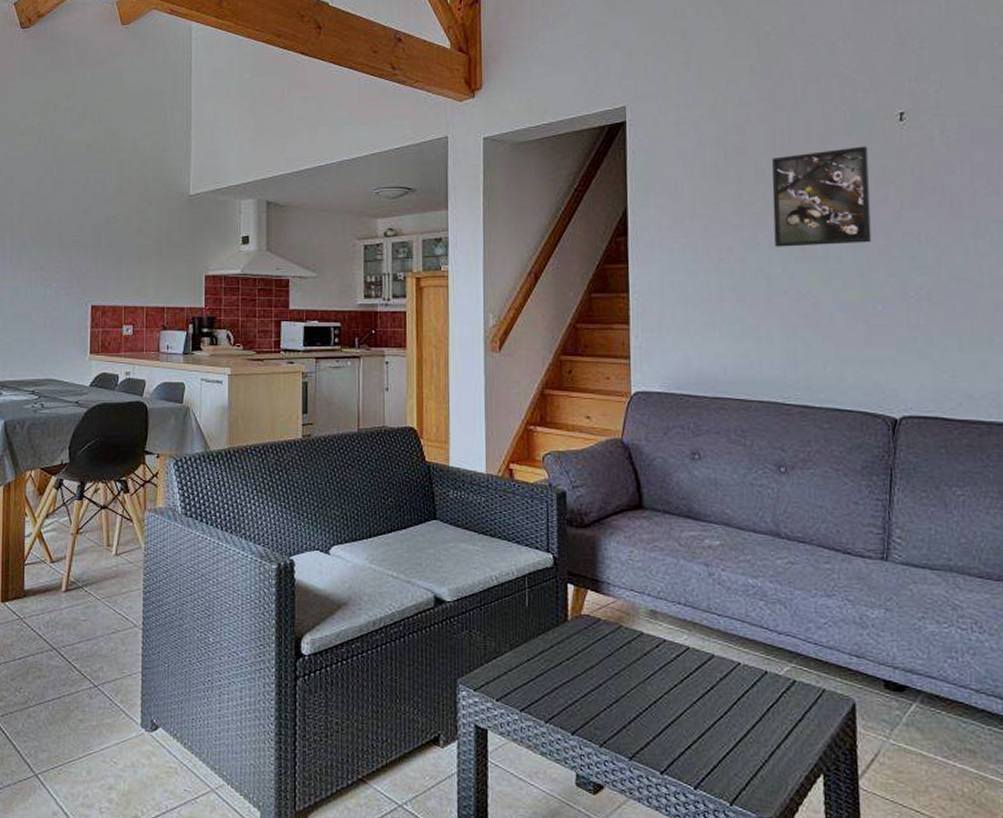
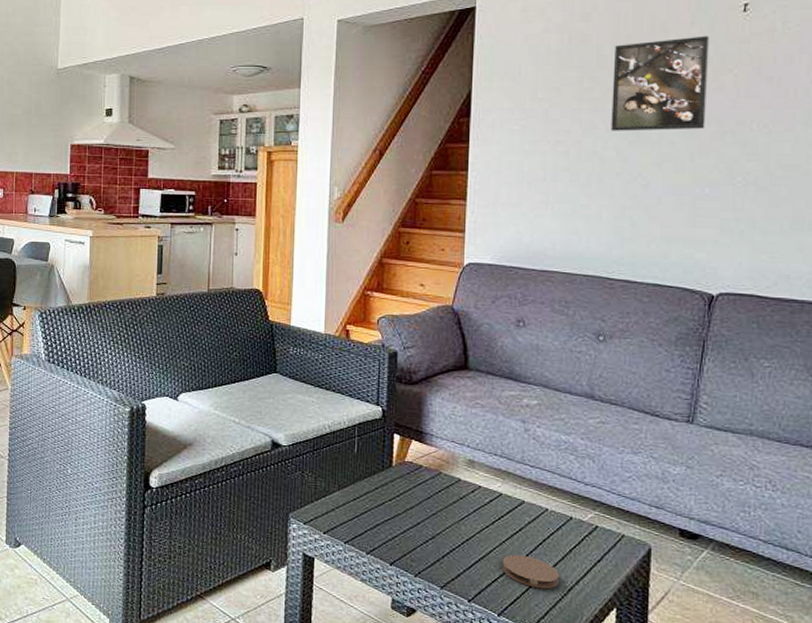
coaster: none [694,716,758,756] -> present [502,554,559,589]

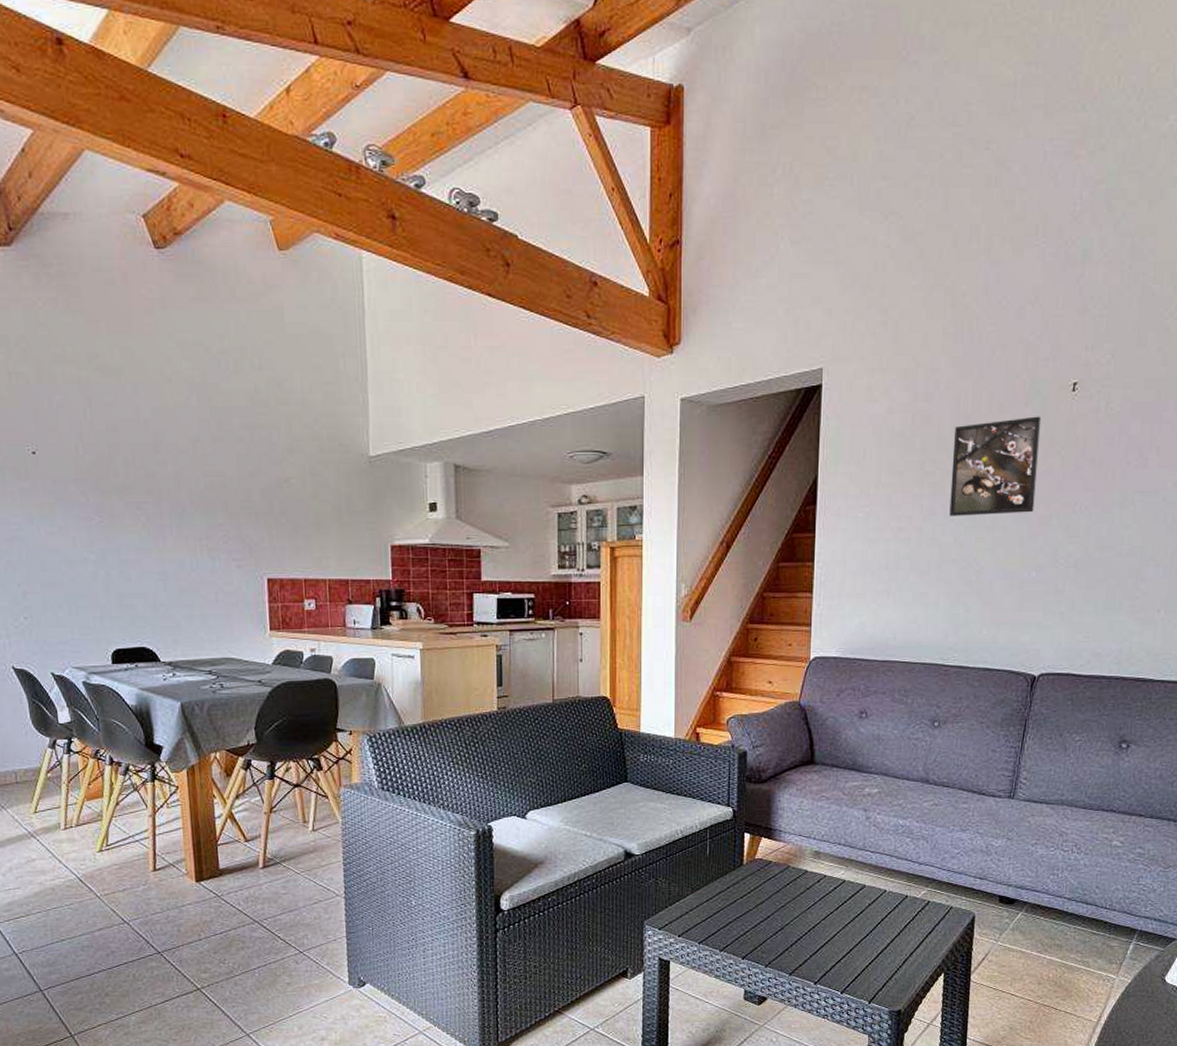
coaster: present [502,554,559,589] -> none [844,935,895,964]

